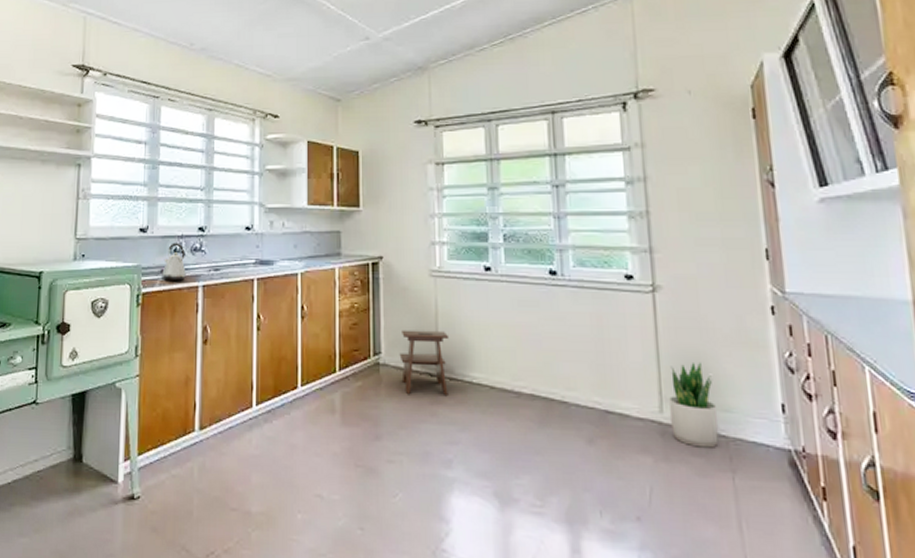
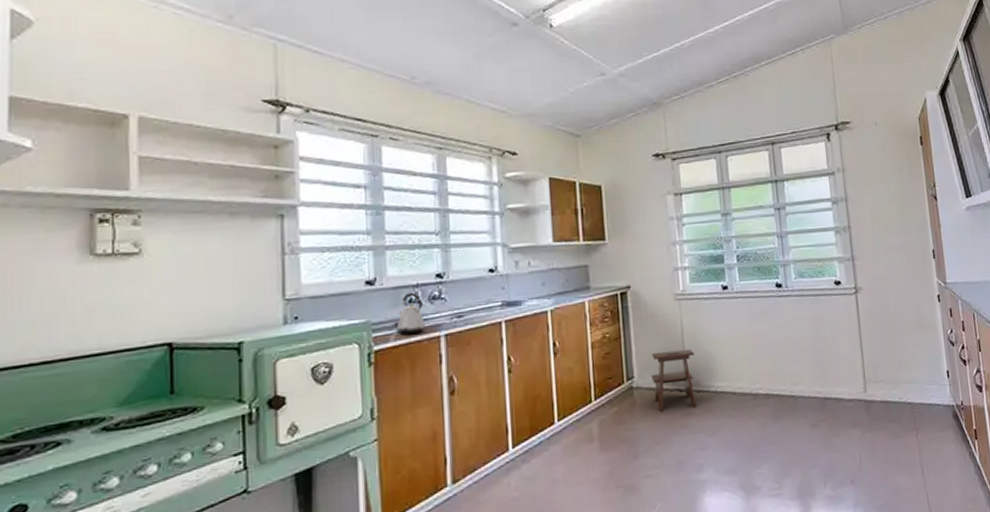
planter: present [668,362,719,448] -> none [870,346,906,416]

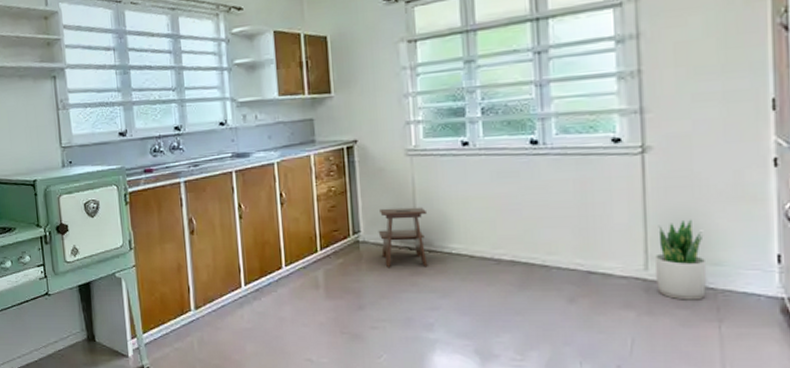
kettle: present [396,292,425,336] -> none [144,143,168,181]
planter: none [870,346,906,416] -> present [654,219,707,300]

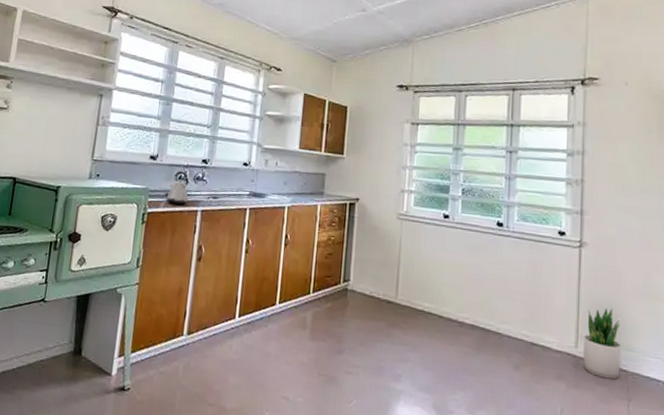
kettle: none [144,143,168,181] -> present [166,171,189,206]
step stool: present [378,207,428,268] -> none [365,262,409,322]

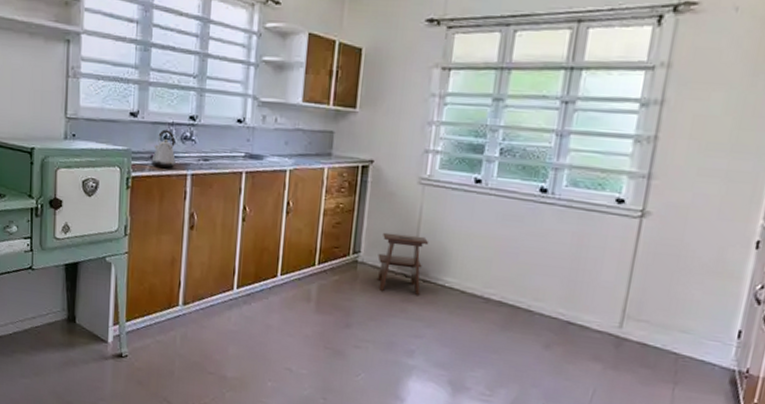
step stool: none [365,262,409,322] -> present [377,232,429,296]
planter: present [582,308,622,380] -> none [626,286,678,363]

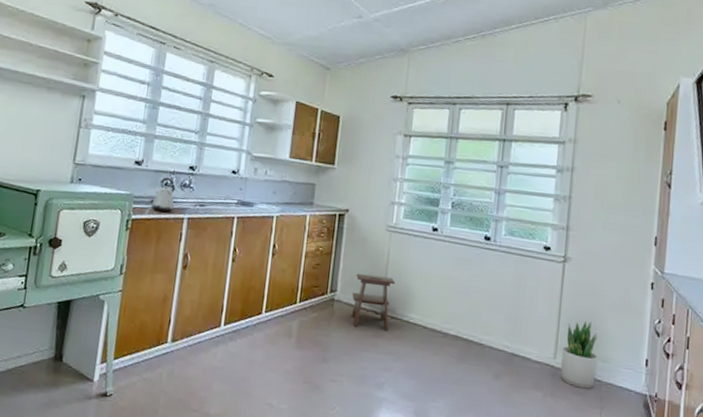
planter: none [626,286,678,363] -> present [560,321,598,389]

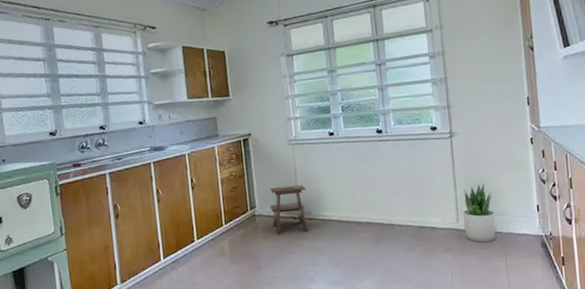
kettle: present [151,177,175,213] -> none [73,141,94,174]

